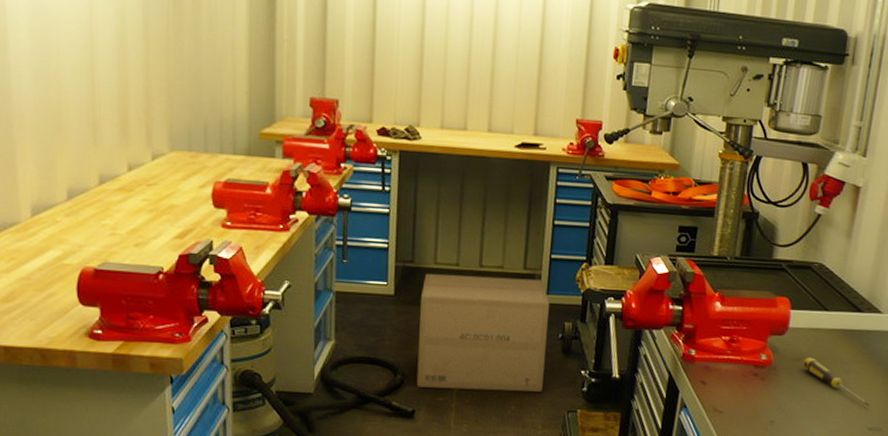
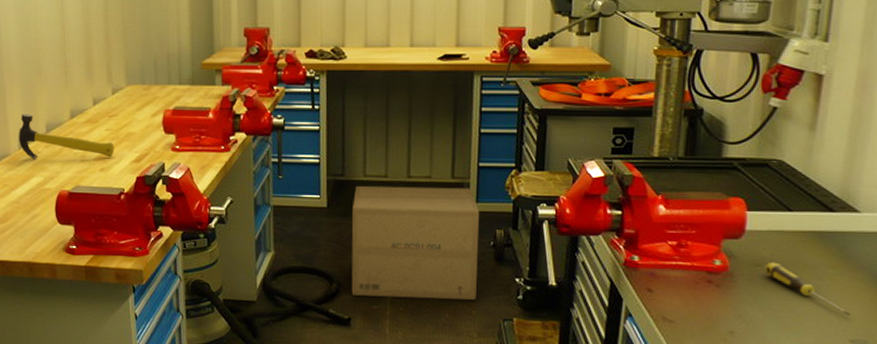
claw hammer: none [32,176,153,232] -> present [19,114,114,160]

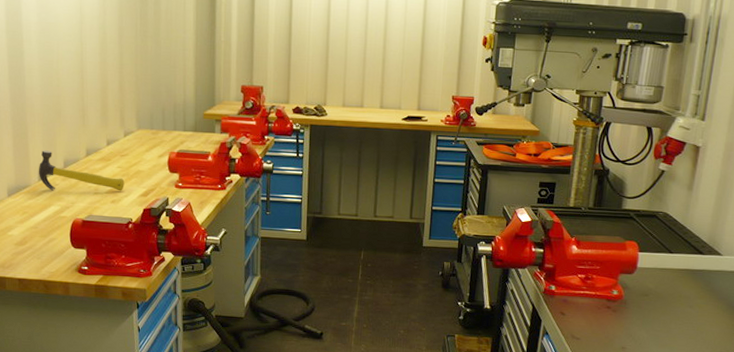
cardboard box: present [351,185,480,301] -> none [324,222,432,320]
screwdriver: present [765,262,851,316] -> none [650,293,712,336]

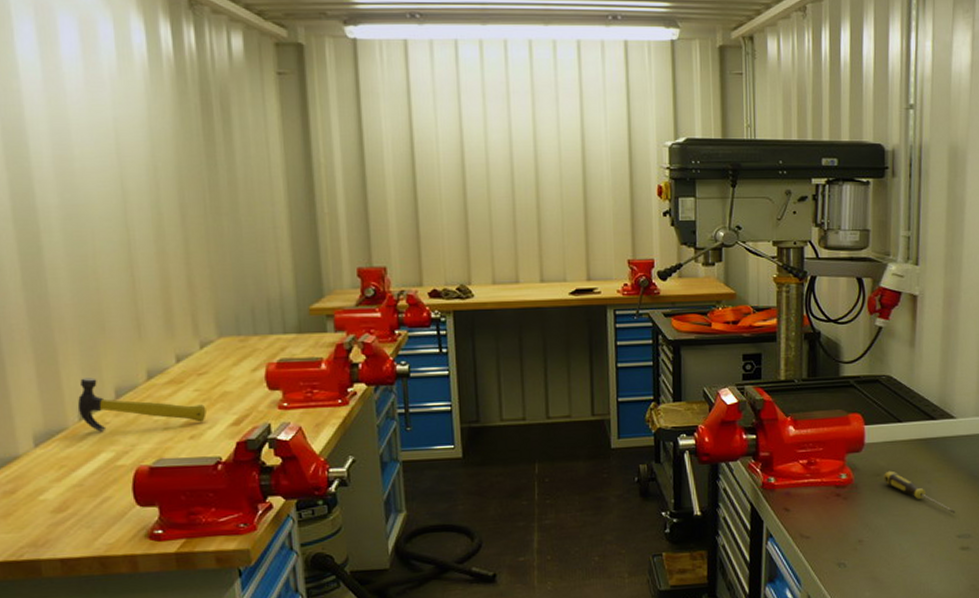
screwdriver: none [650,293,712,336] -> present [884,470,956,514]

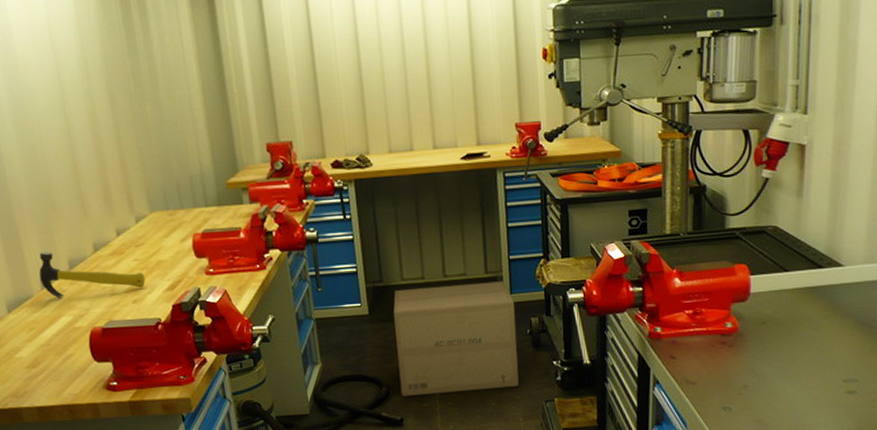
cardboard box: none [489,424,625,549] -> present [393,281,519,397]
screwdriver: present [884,470,956,514] -> none [769,319,842,359]

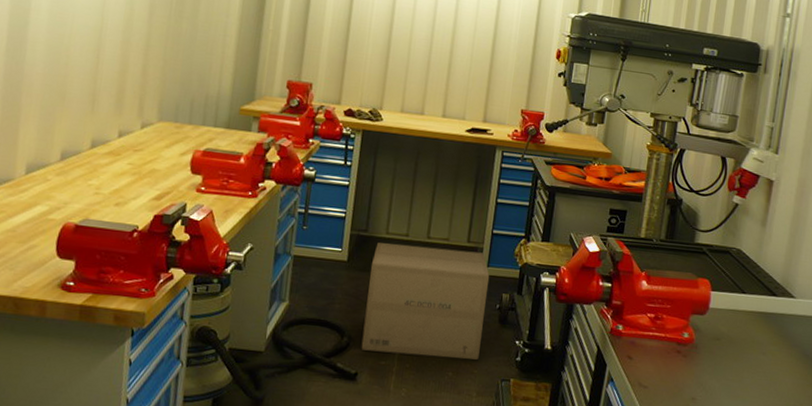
claw hammer: present [39,251,146,299] -> none [27,138,135,193]

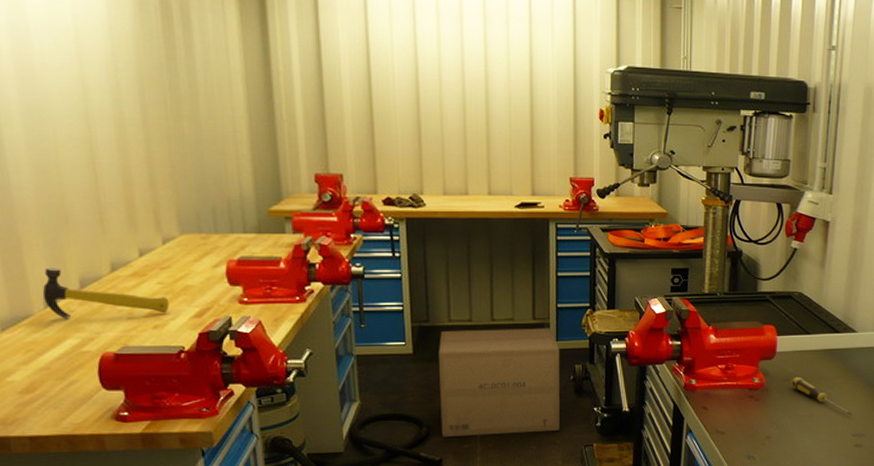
claw hammer: none [27,138,135,193] -> present [43,268,170,319]
screwdriver: none [722,337,786,387] -> present [791,376,852,415]

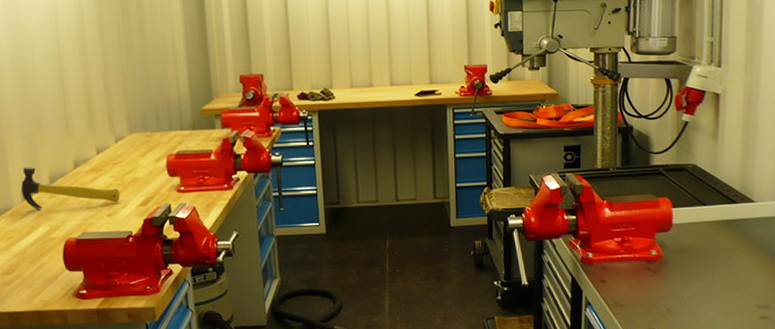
cardboard box: present [438,328,560,437] -> none [348,206,462,311]
screwdriver: present [791,376,852,415] -> none [690,248,756,287]

